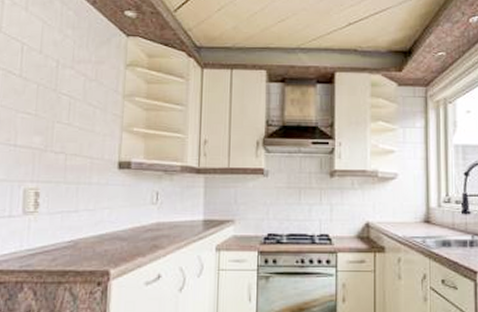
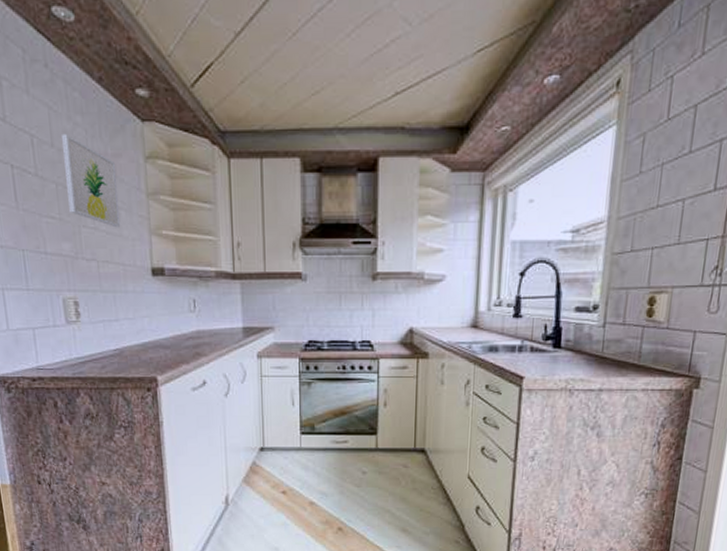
wall art: none [46,43,98,124] -> present [62,133,121,228]

